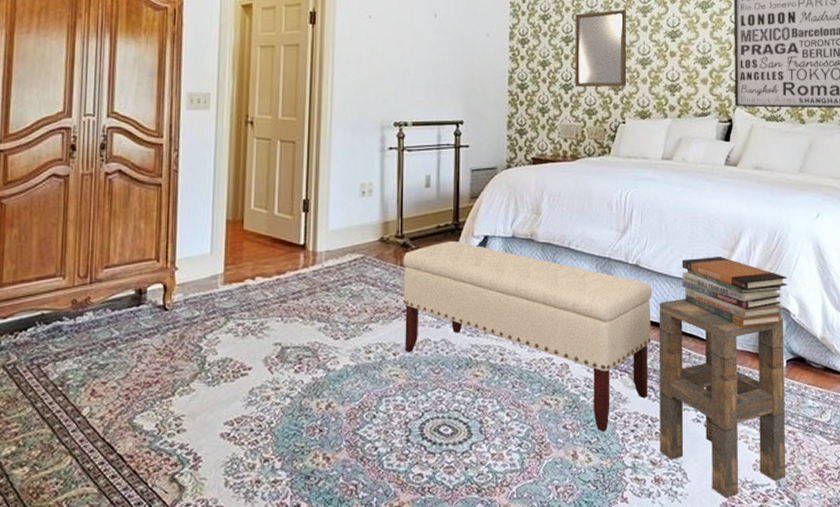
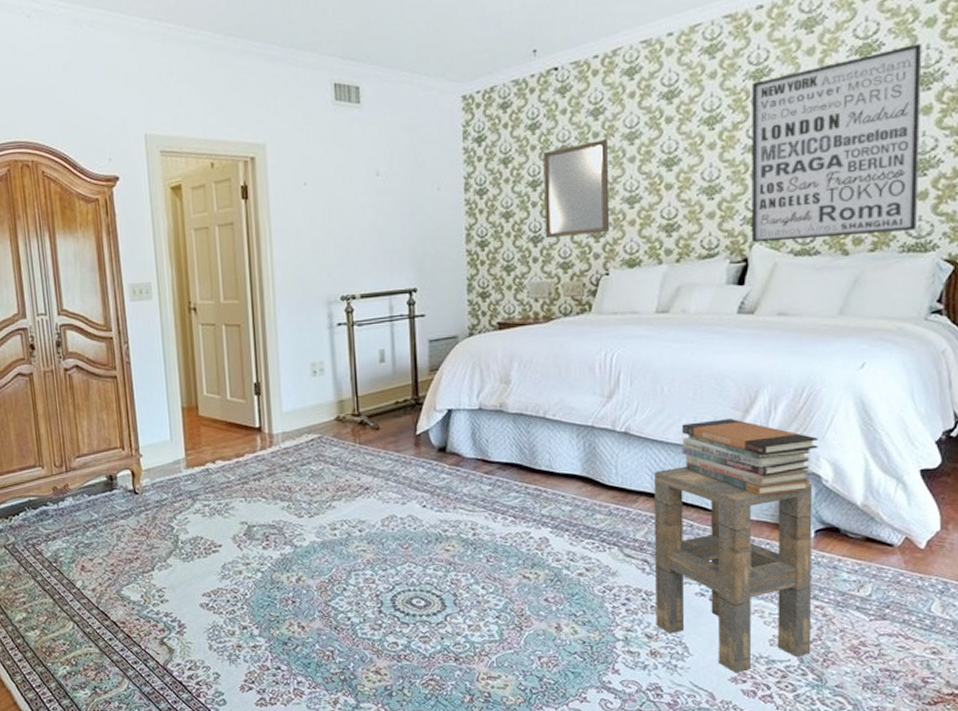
bench: present [402,241,653,432] -> none [361,416,646,605]

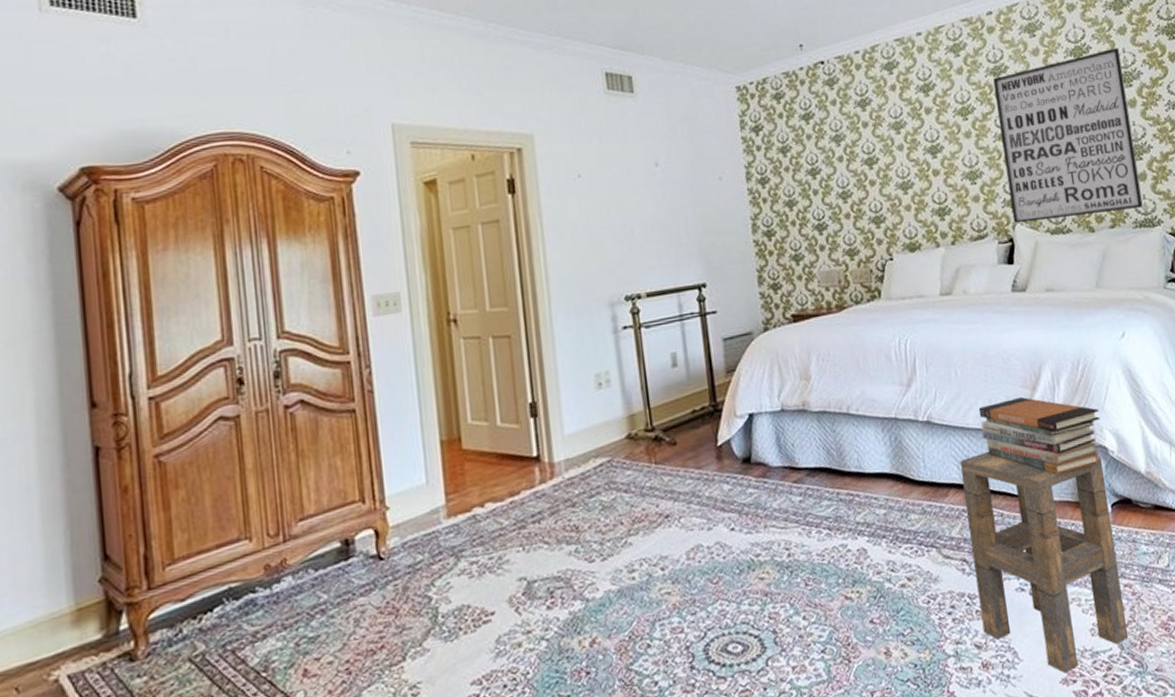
home mirror: present [543,140,610,239] -> none [819,129,889,226]

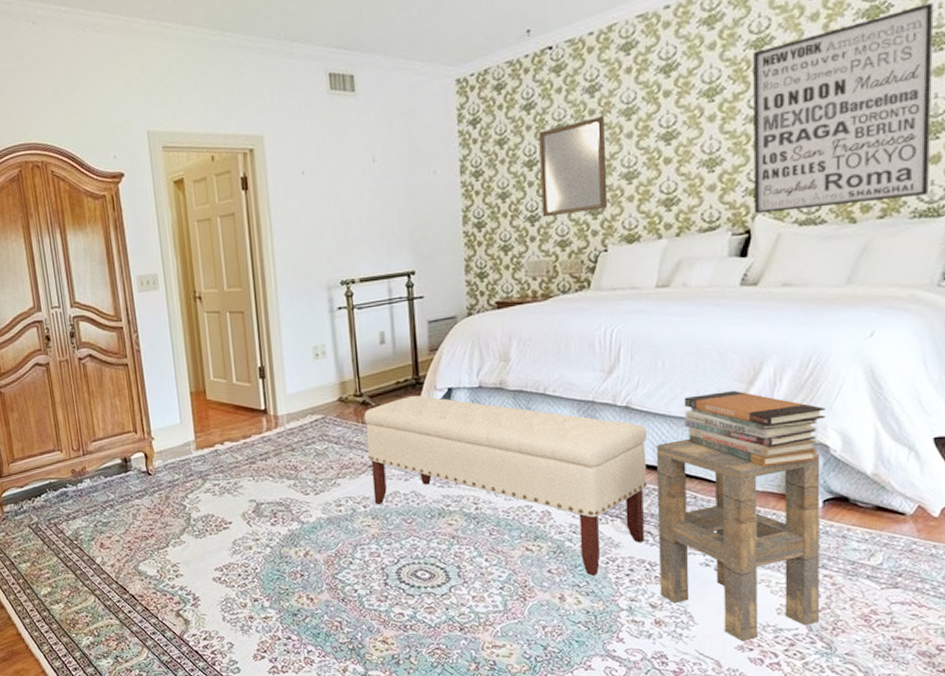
bench: none [657,424,961,621] -> present [363,395,648,576]
home mirror: none [819,129,889,226] -> present [539,116,608,218]

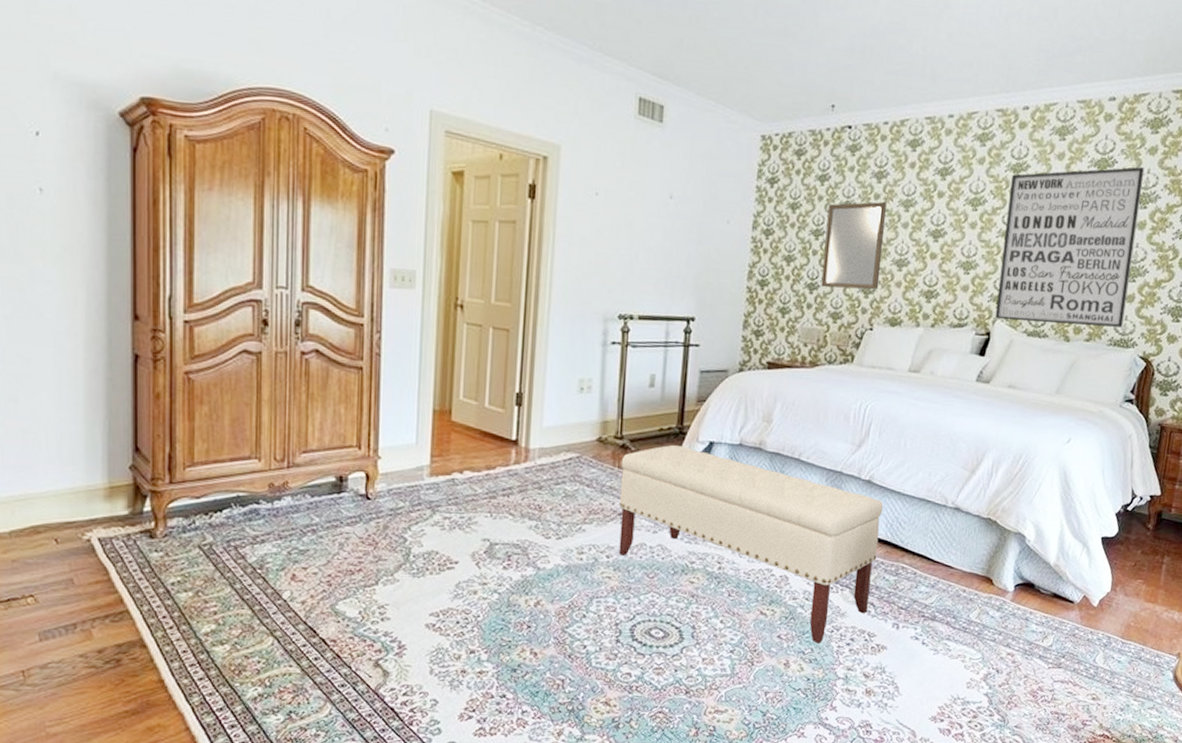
side table: present [656,438,820,642] -> none [874,517,1018,713]
book stack: present [684,391,826,467] -> none [915,476,1027,550]

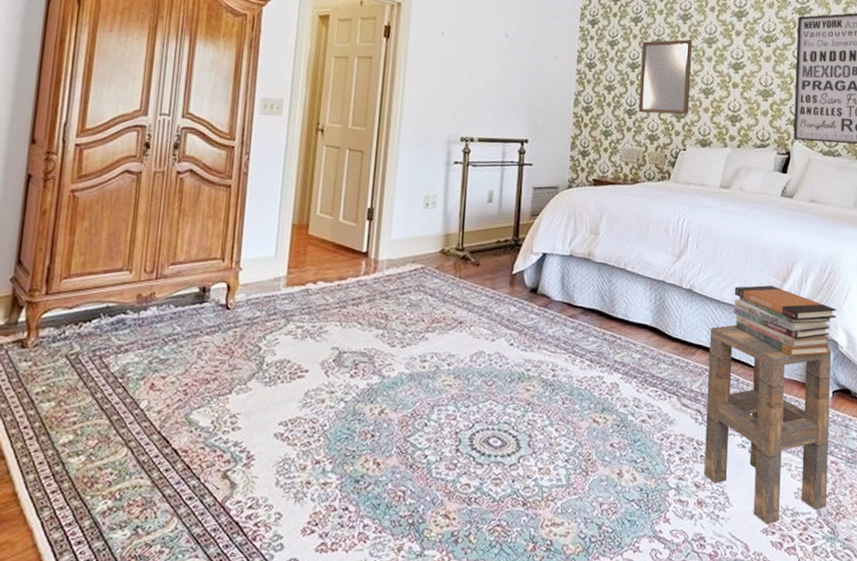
bench: present [618,445,884,643] -> none [459,256,705,452]
side table: none [874,517,1018,713] -> present [704,324,832,525]
book stack: none [915,476,1027,550] -> present [733,285,837,357]

